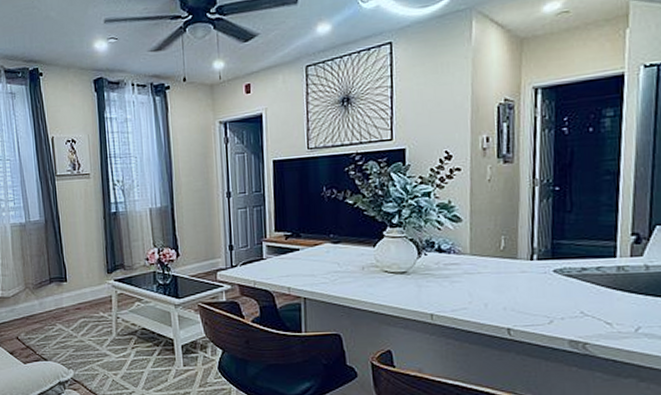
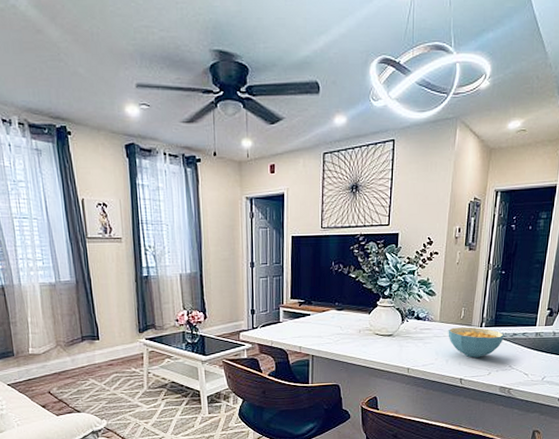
cereal bowl: none [484,260,568,301] -> present [448,327,504,358]

